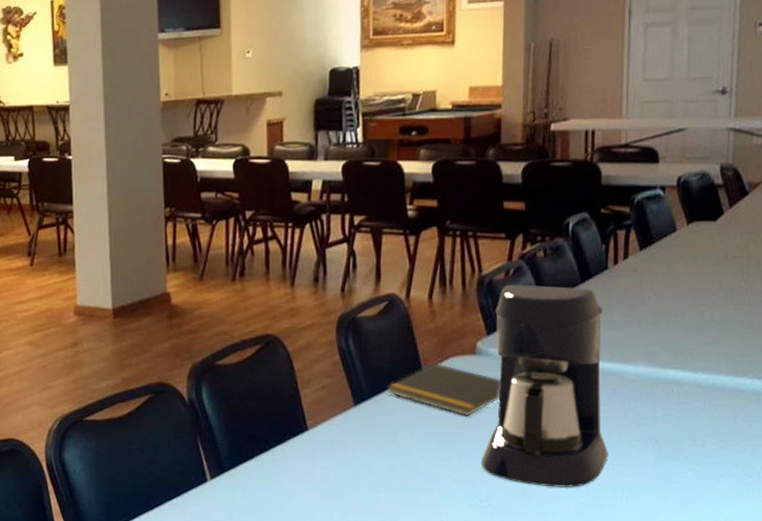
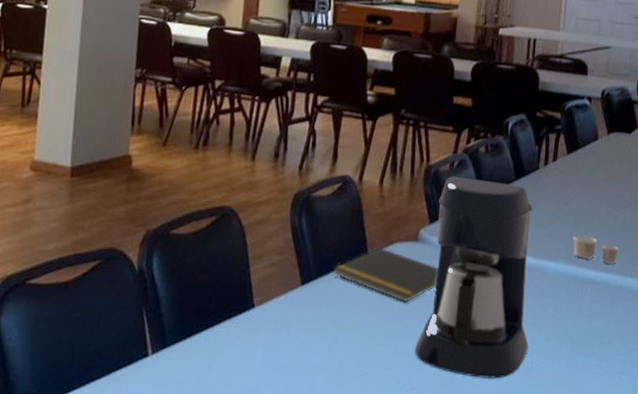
paper cup: none [653,335,708,363] -> present [573,235,619,265]

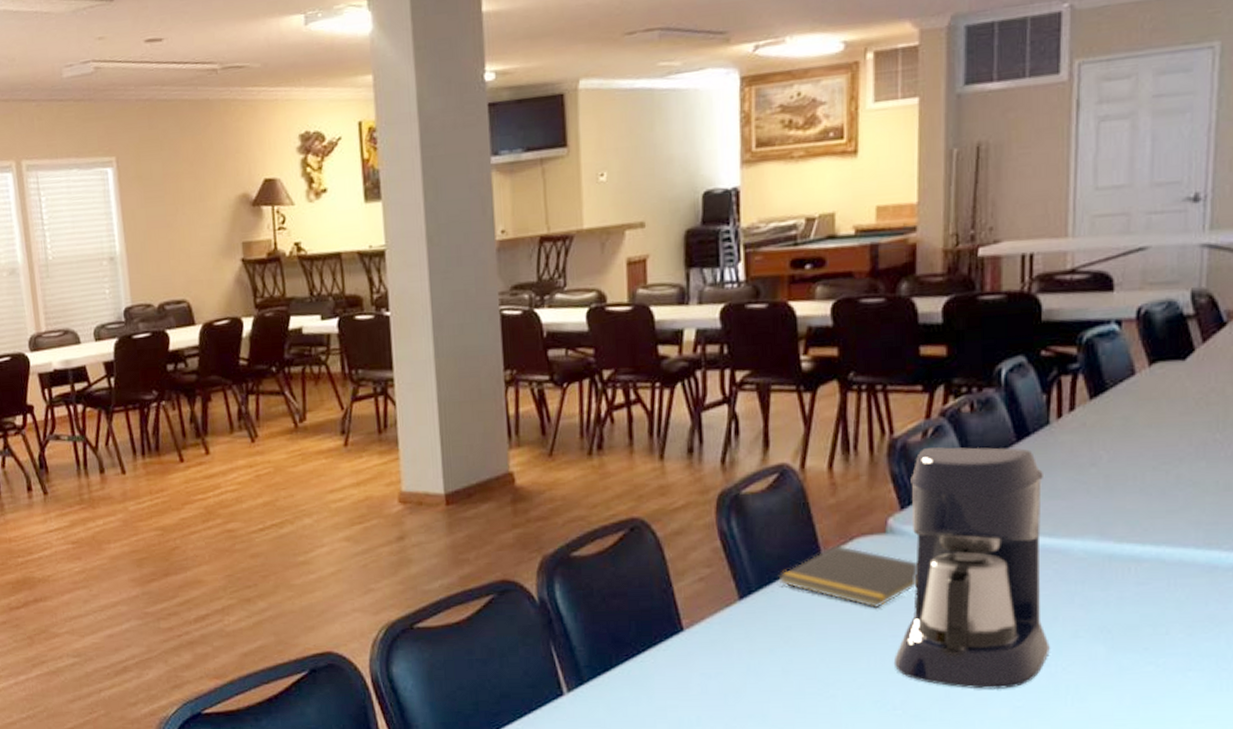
paper cup: present [573,235,619,265] -> none [1105,501,1174,535]

